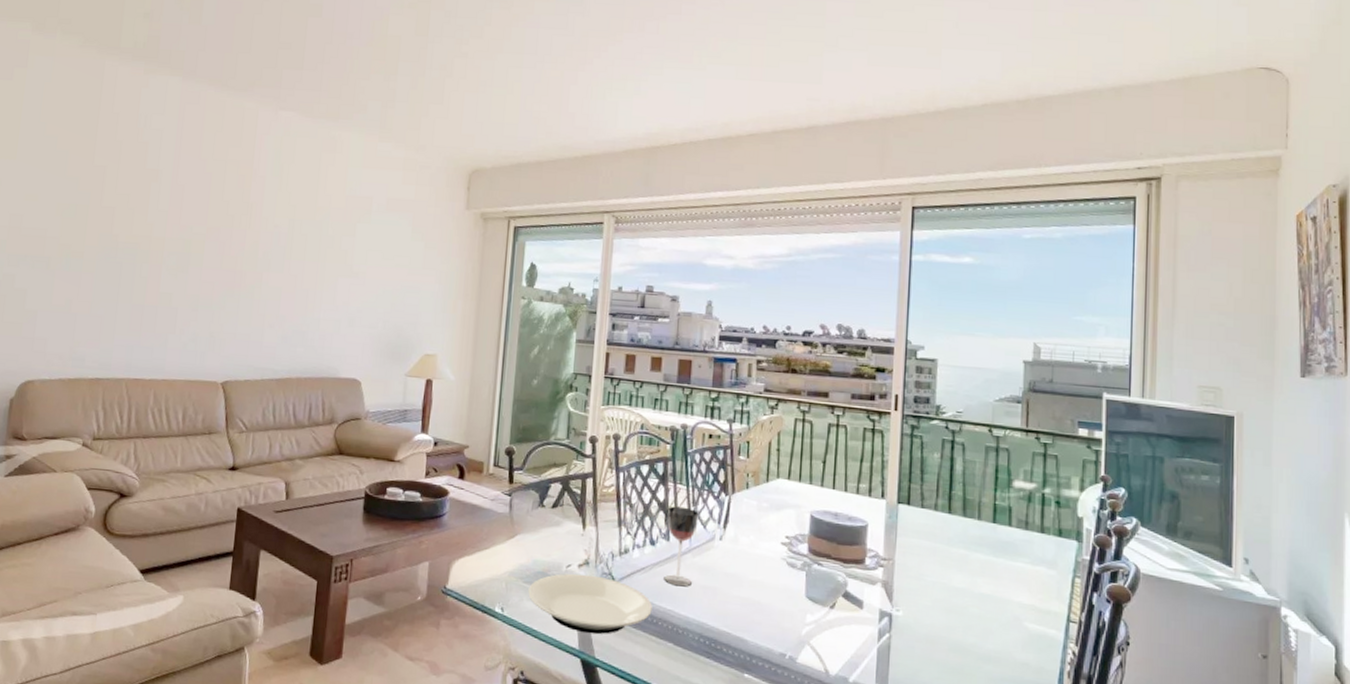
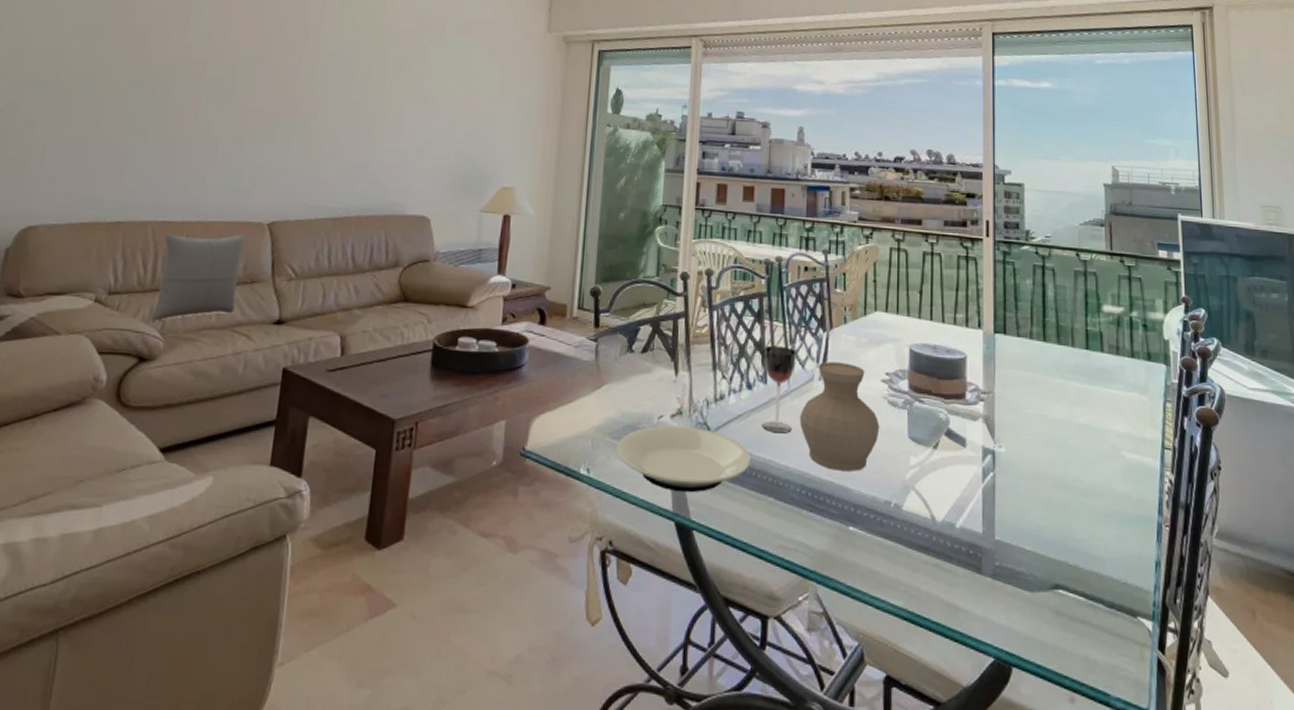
pillow: none [127,389,204,464] -> present [150,233,246,321]
vase: none [699,523,778,625] -> present [799,362,880,471]

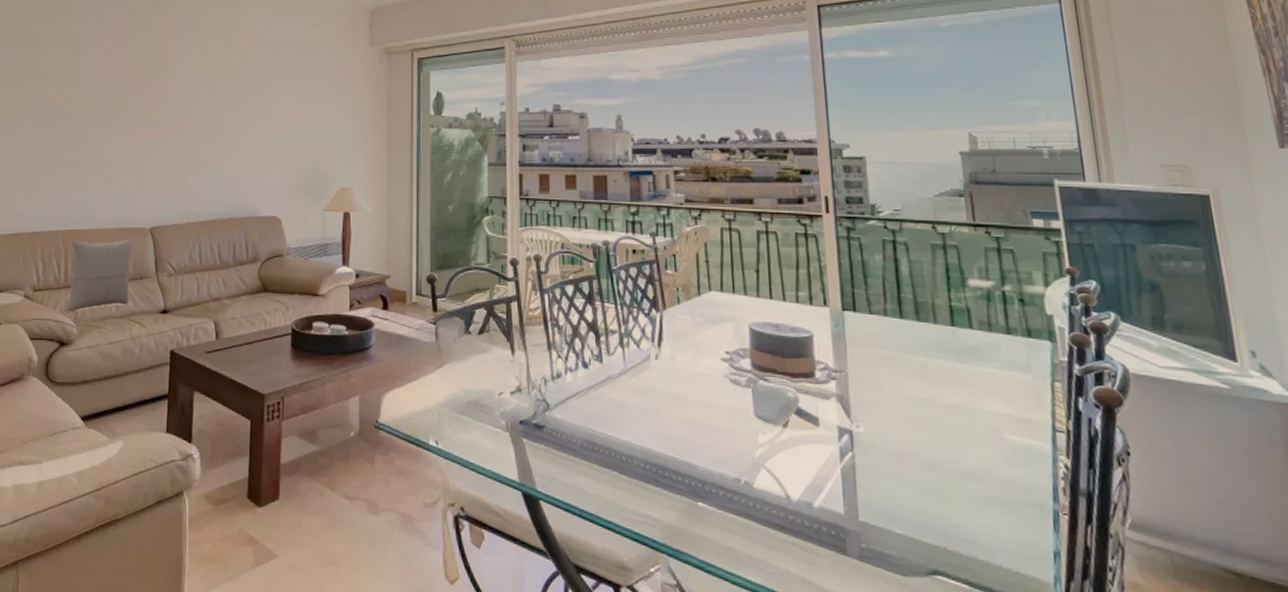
plate: present [616,425,751,493] -> none [462,401,592,465]
wineglass: present [762,345,797,434] -> none [598,326,631,411]
vase: present [799,362,880,471] -> none [637,341,723,448]

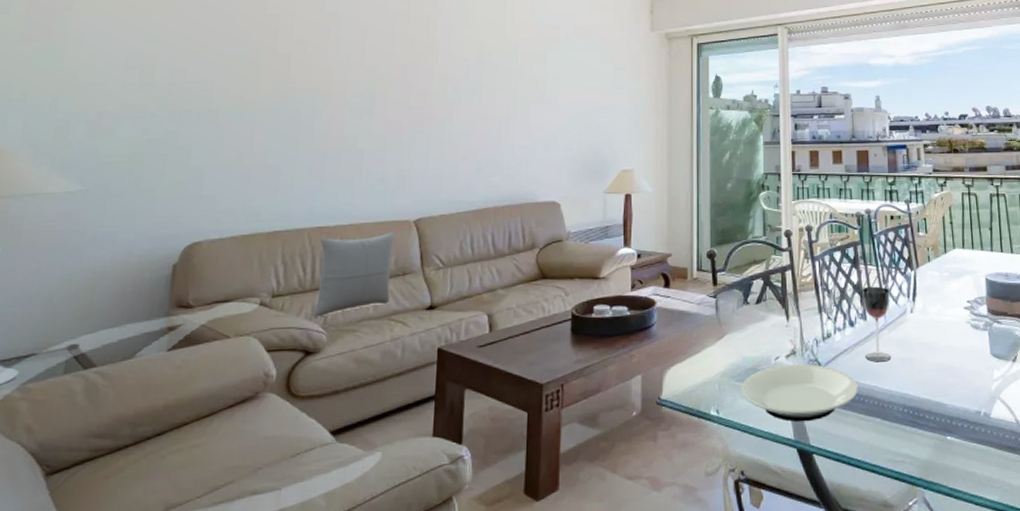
plate: none [462,401,592,465] -> present [741,363,858,422]
wineglass: none [598,326,631,411] -> present [862,286,891,362]

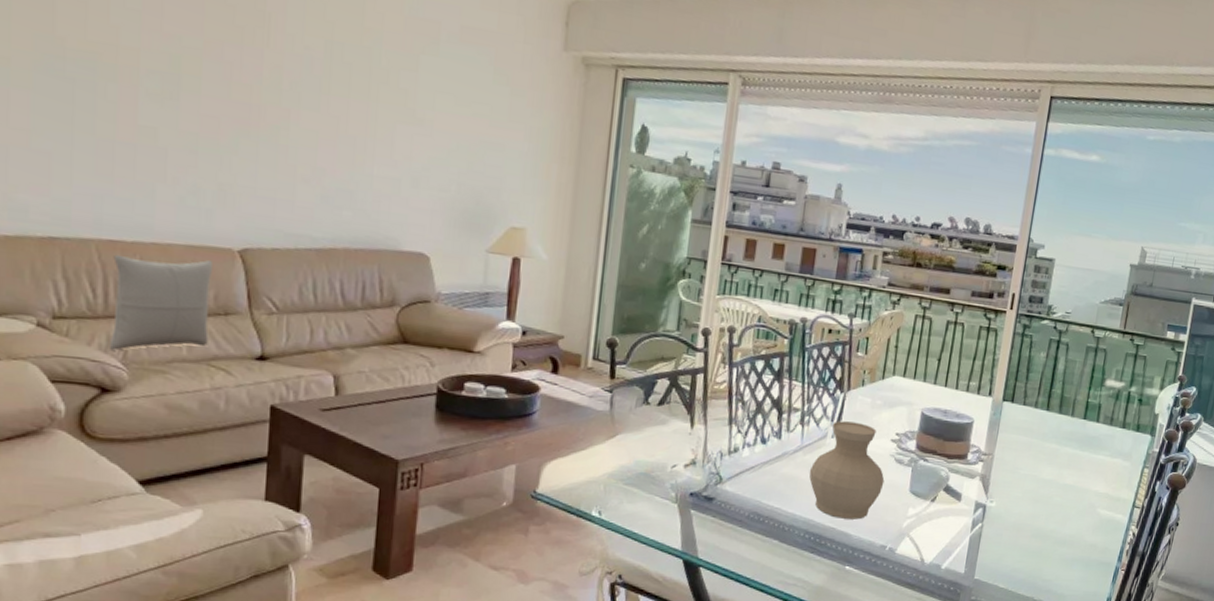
plate: present [741,363,858,422] -> none [629,474,760,535]
wineglass: present [862,286,891,362] -> none [773,403,813,485]
vase: none [896,295,966,389] -> present [809,421,885,520]

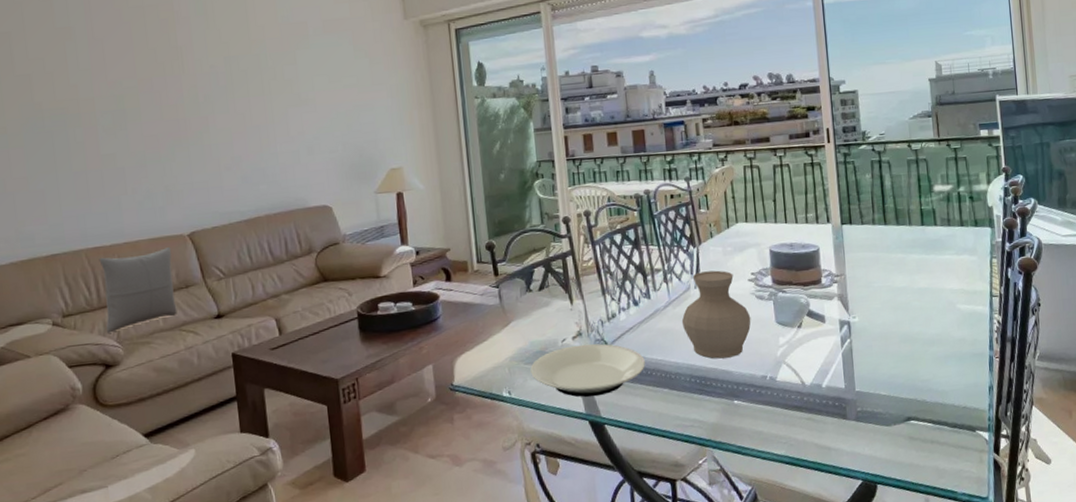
plate: none [629,474,760,535] -> present [530,343,645,397]

